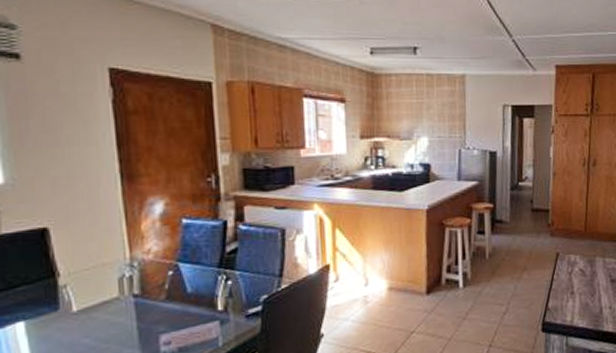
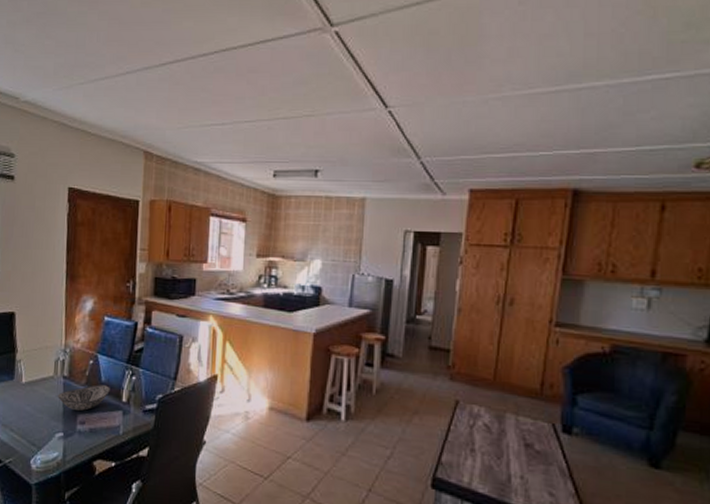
decorative bowl: none [128,296,200,331] -> present [58,385,110,411]

